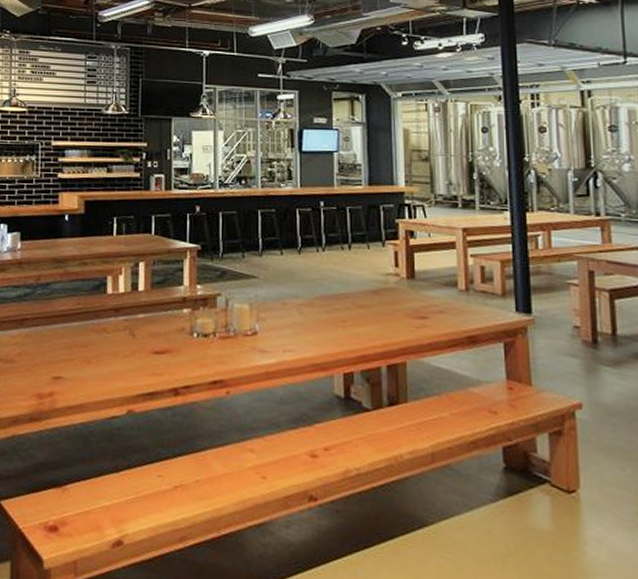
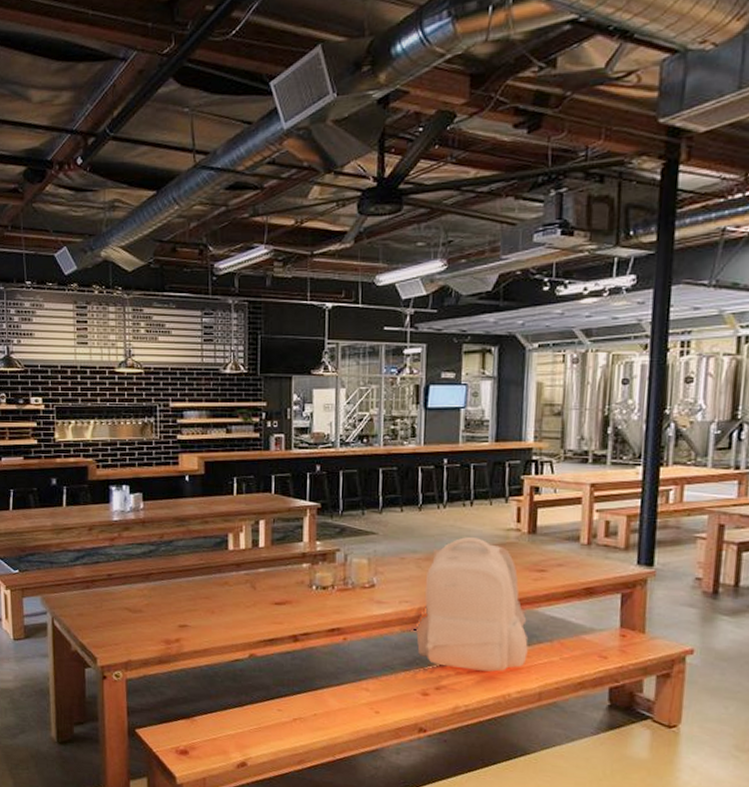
backpack: none [302,281,416,430] -> present [416,536,529,672]

